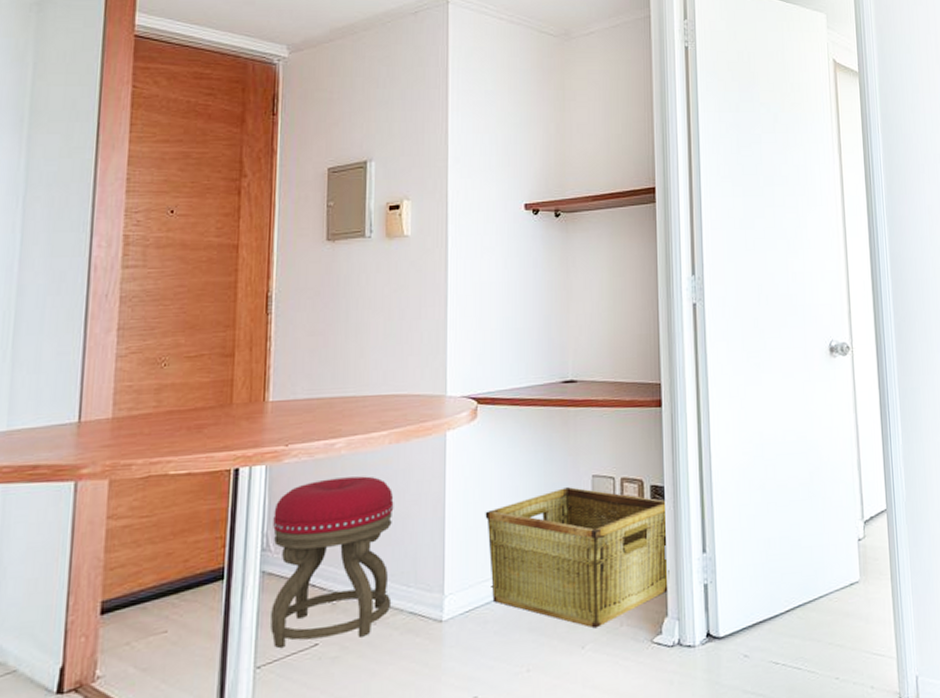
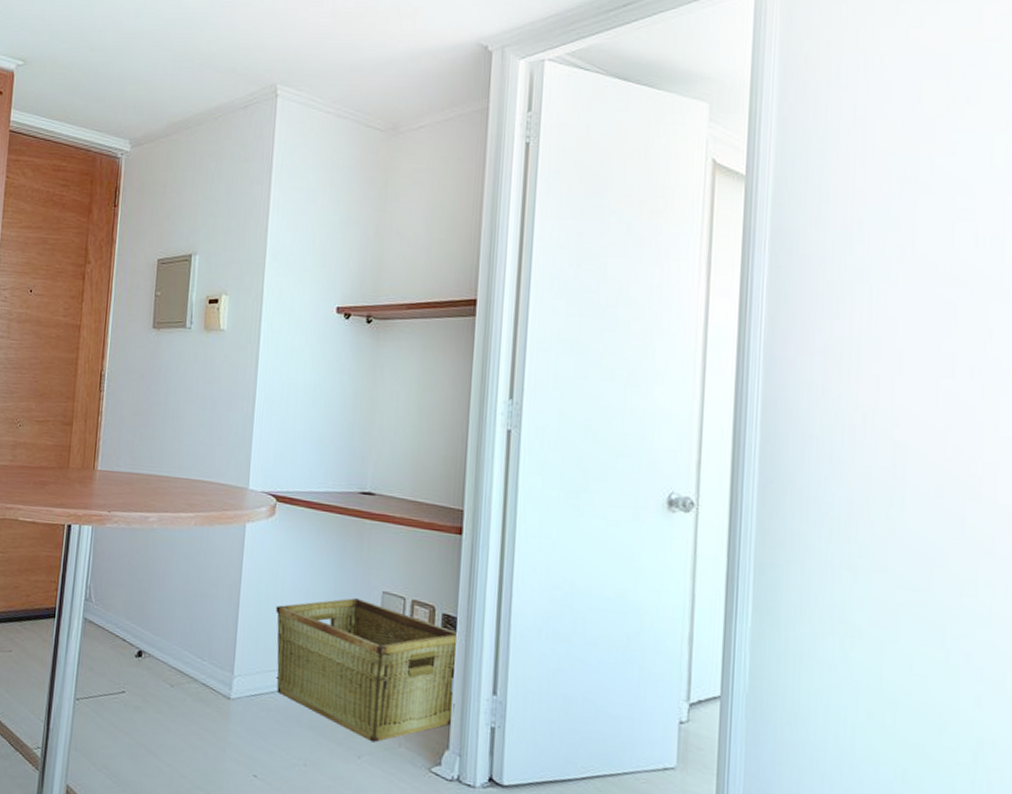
stool: present [271,476,394,649] -> none [88,547,195,696]

